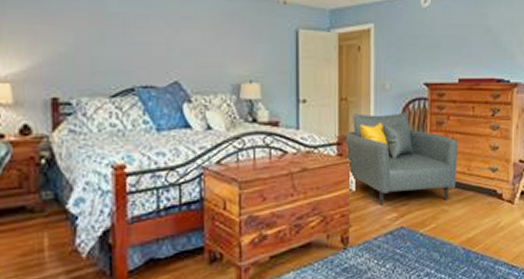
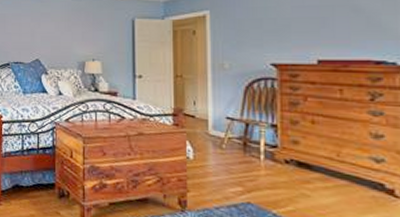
armchair: present [345,112,457,206] -> none [181,89,321,185]

